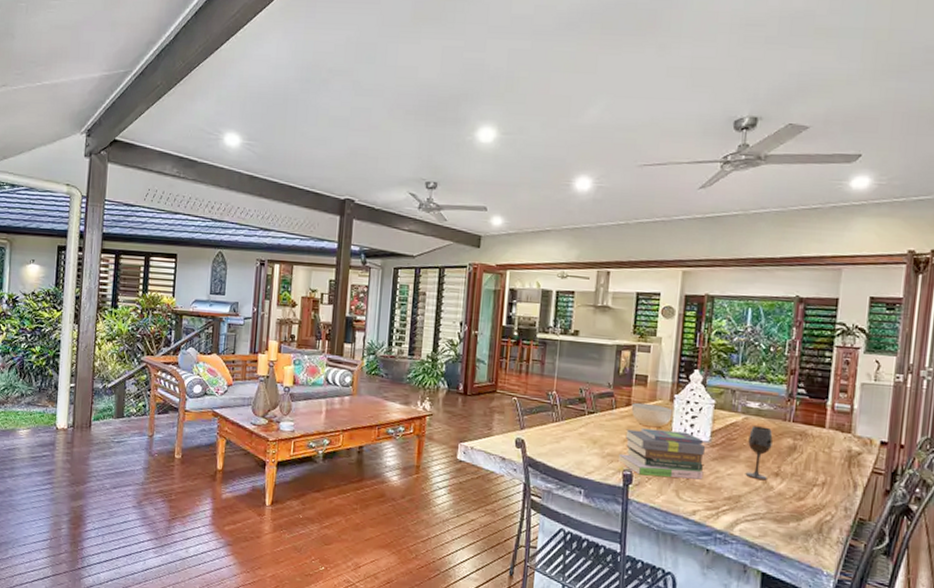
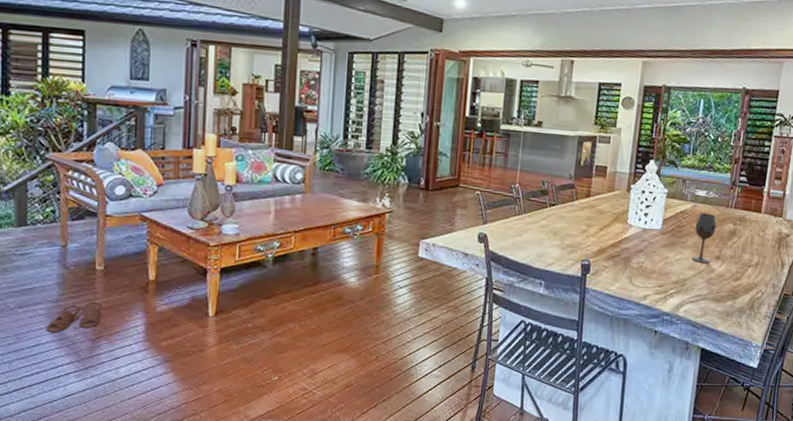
sandal: none [132,486,179,512] -> present [46,301,103,332]
books: present [617,428,705,480] -> none [576,218,657,266]
bowl: present [631,402,673,428] -> none [590,193,629,218]

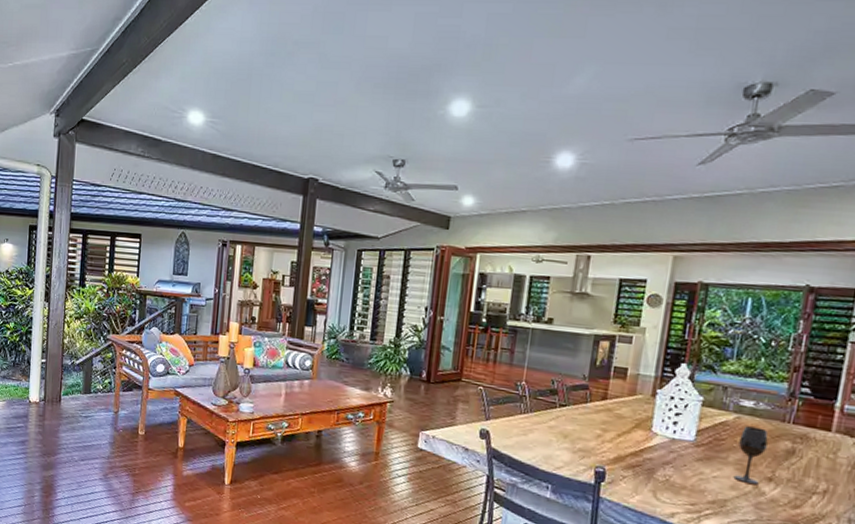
sandal: present [46,301,103,332] -> none [99,461,142,484]

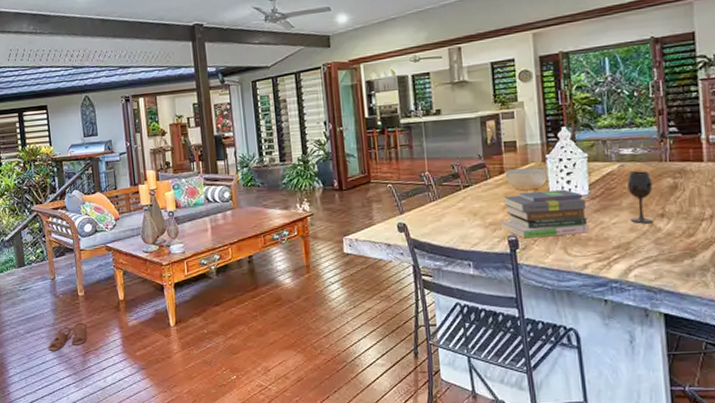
sandal: none [99,461,142,484] -> present [48,322,87,351]
books: none [589,423,689,481] -> present [500,189,589,239]
bowl: none [607,396,654,425] -> present [504,167,547,191]

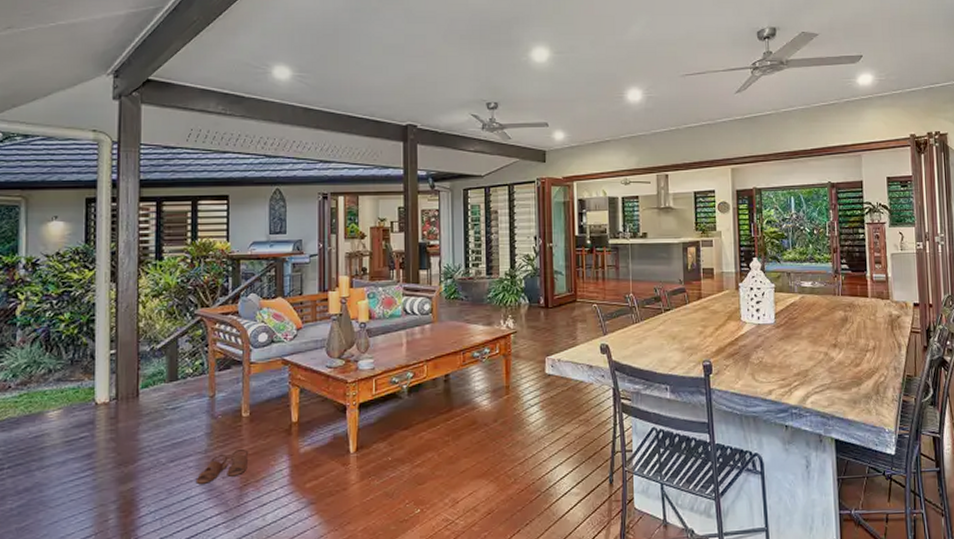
books: present [500,189,589,239] -> none [696,317,774,364]
bowl: present [504,167,547,191] -> none [702,294,740,317]
wine glass: present [627,171,653,224] -> none [807,303,828,353]

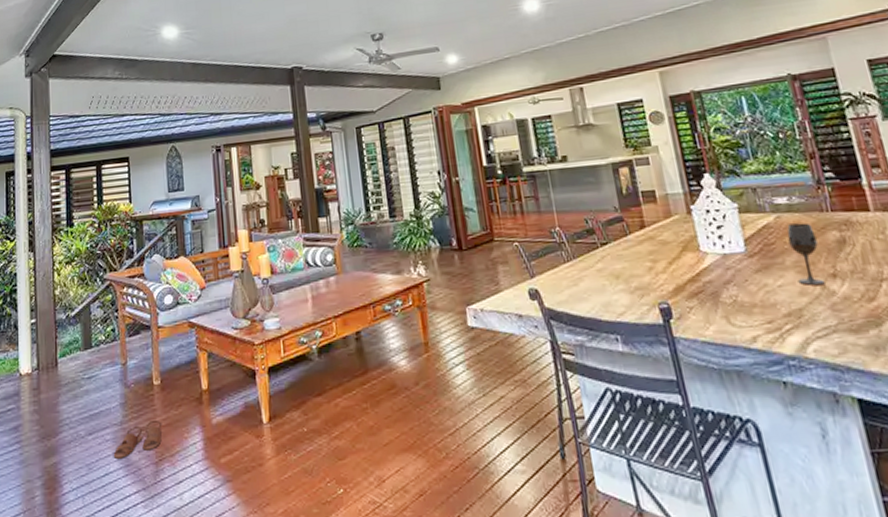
wine glass: none [807,303,828,353] -> present [787,223,825,286]

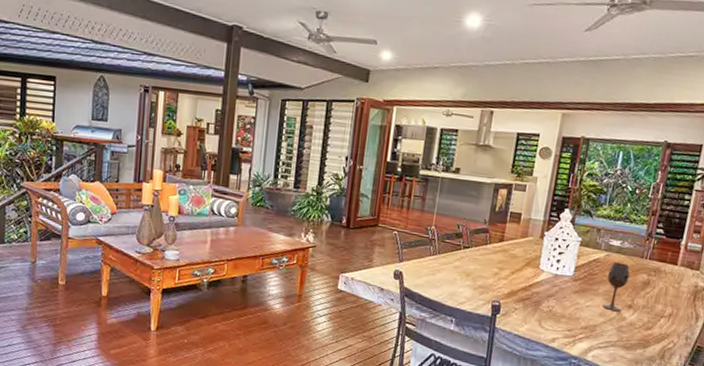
sandal: present [113,419,162,459] -> none [17,311,63,336]

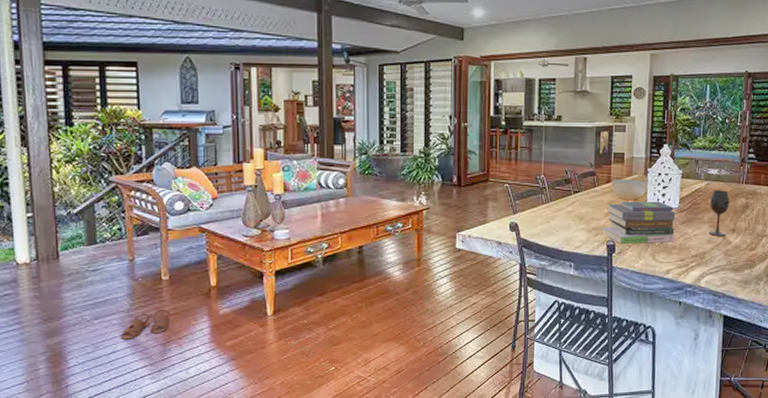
sandal: none [17,311,63,336] -> present [120,309,170,340]
books: none [488,262,568,311] -> present [601,201,675,244]
bowl: none [504,238,542,263] -> present [611,178,647,200]

